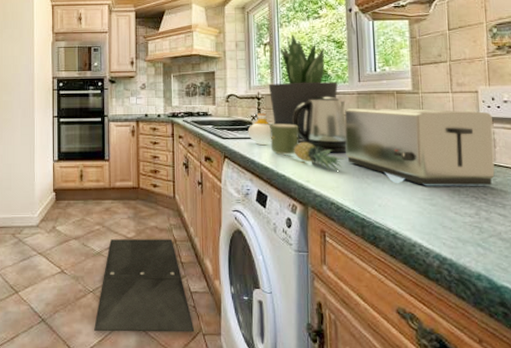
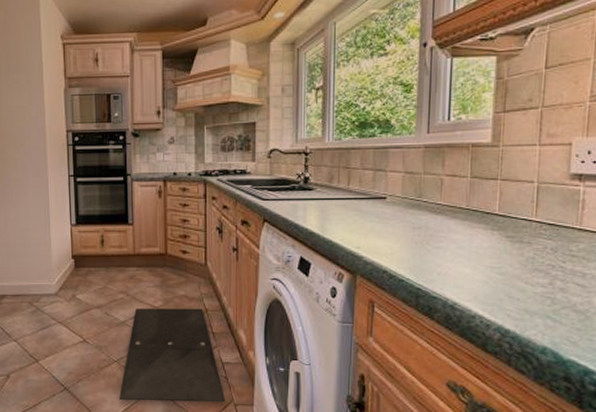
bottle: present [248,113,271,146] -> none [292,171,319,208]
planter: present [268,34,338,144] -> none [318,76,402,206]
mug: present [270,123,299,155] -> none [317,182,352,218]
kettle: present [291,96,347,153] -> none [344,150,408,216]
fruit: present [294,142,345,171] -> none [344,203,403,236]
toaster: present [344,108,495,186] -> none [405,164,585,253]

